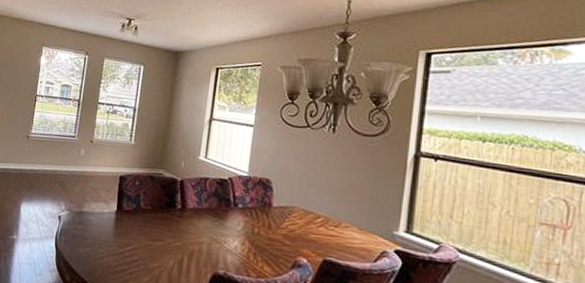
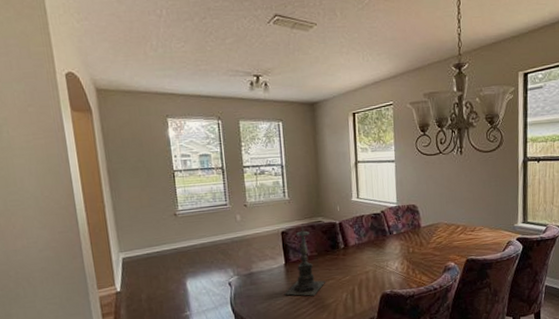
candle holder: none [109,172,154,254] -> present [284,224,325,296]

